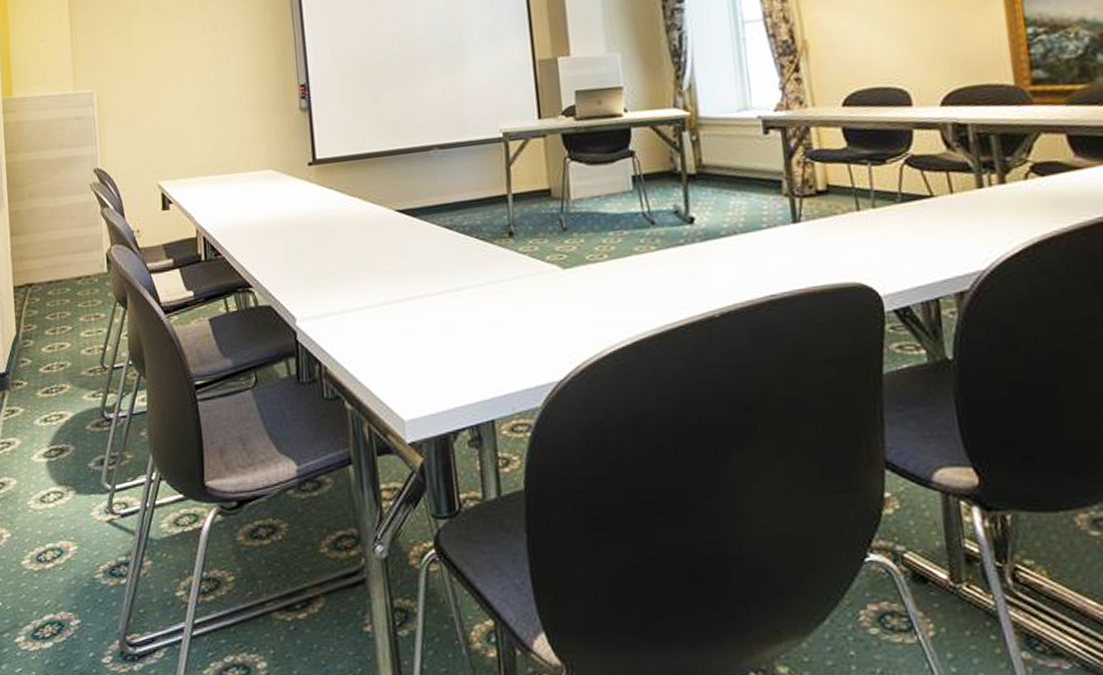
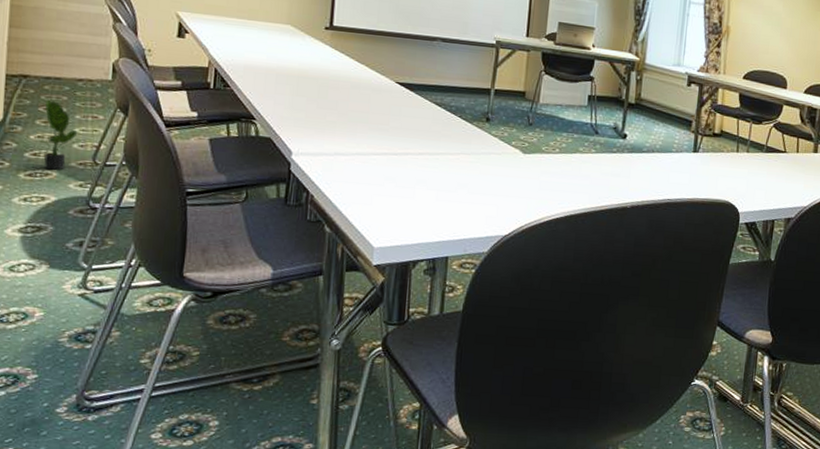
potted plant: none [46,305,88,383] -> present [35,99,82,170]

